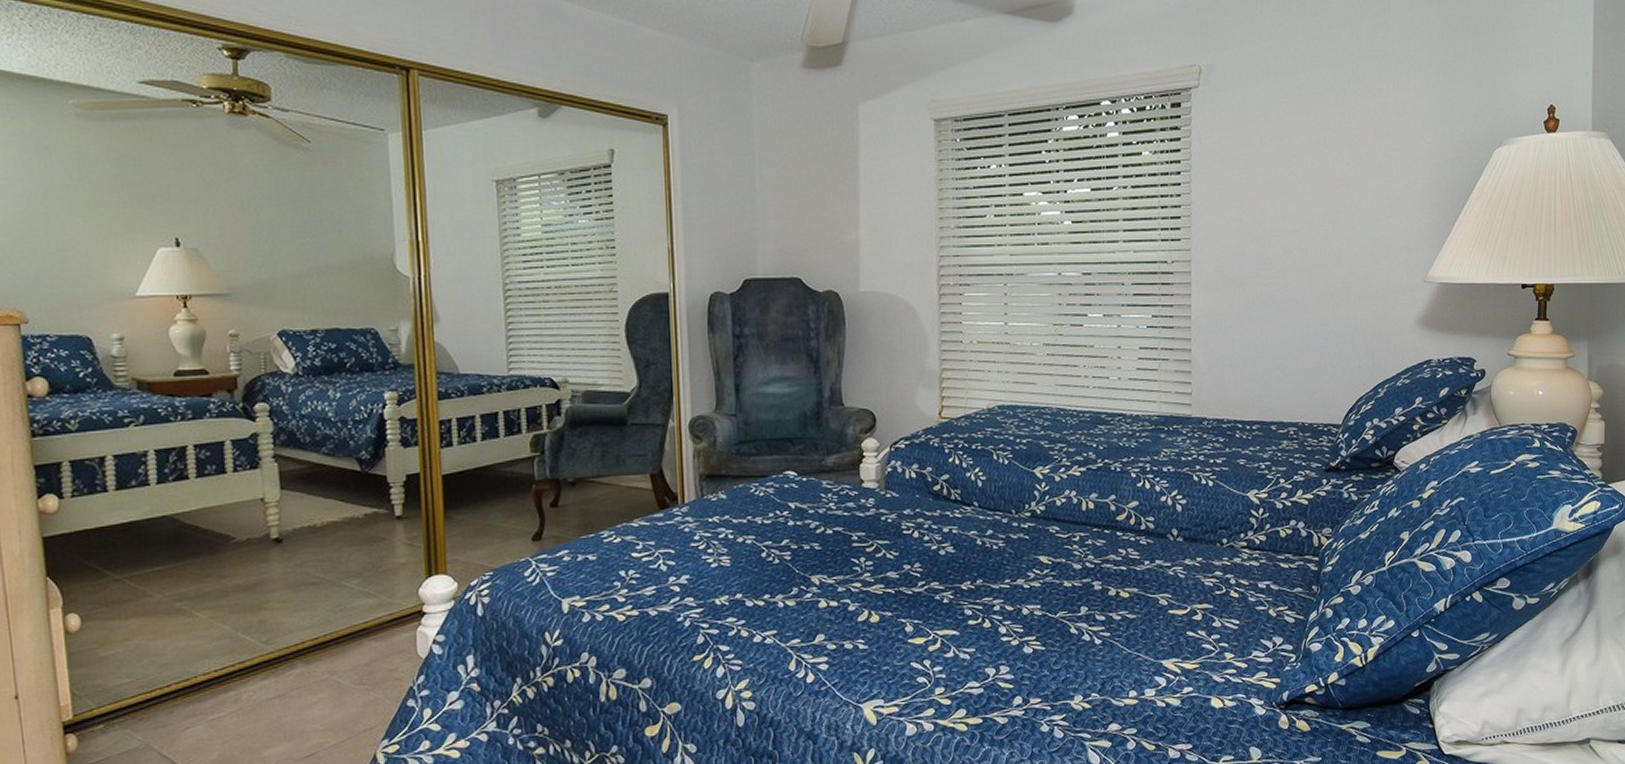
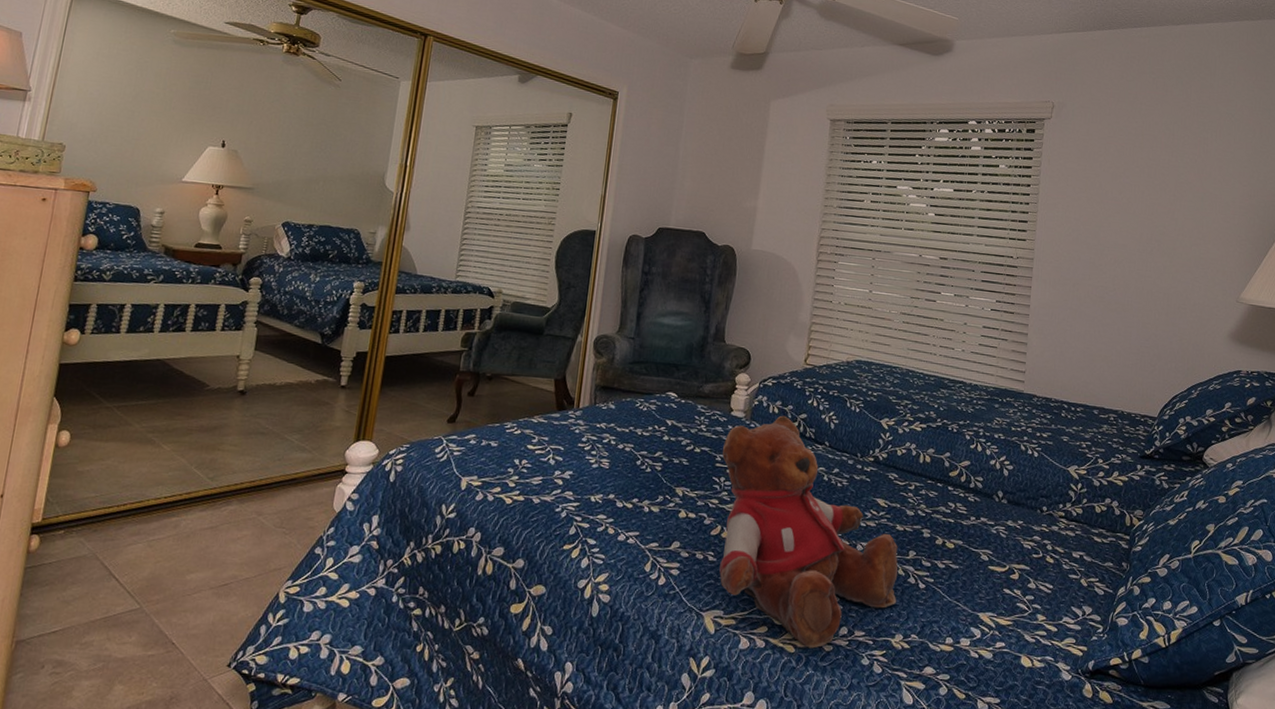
teddy bear: none [858,479,1073,724] -> present [719,415,899,649]

